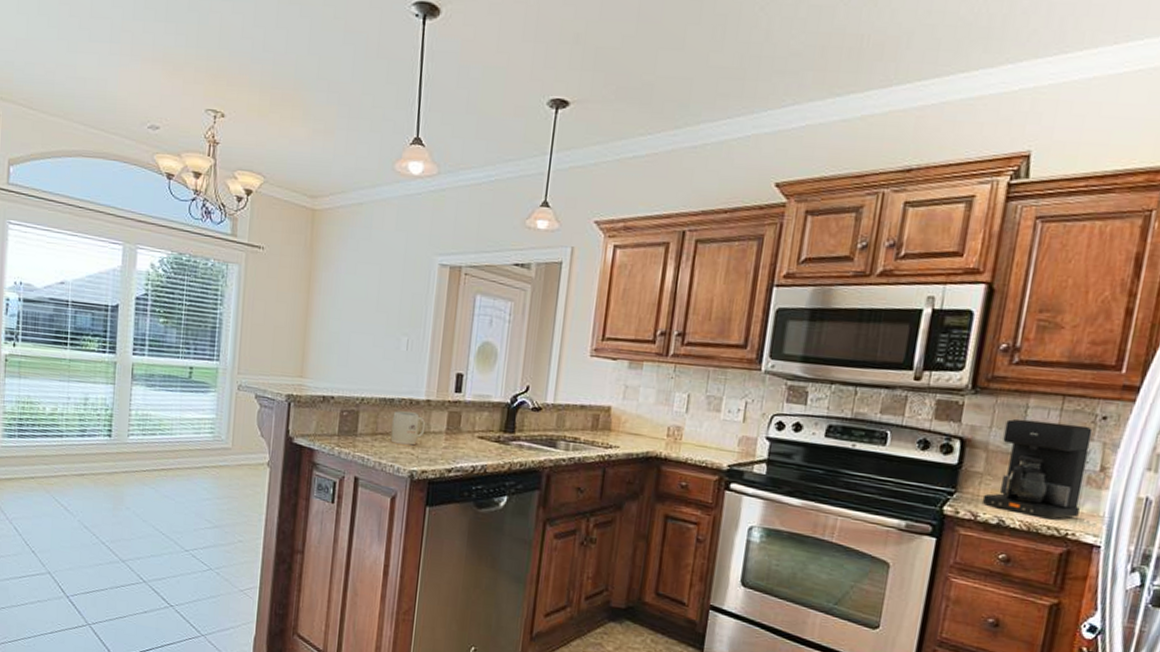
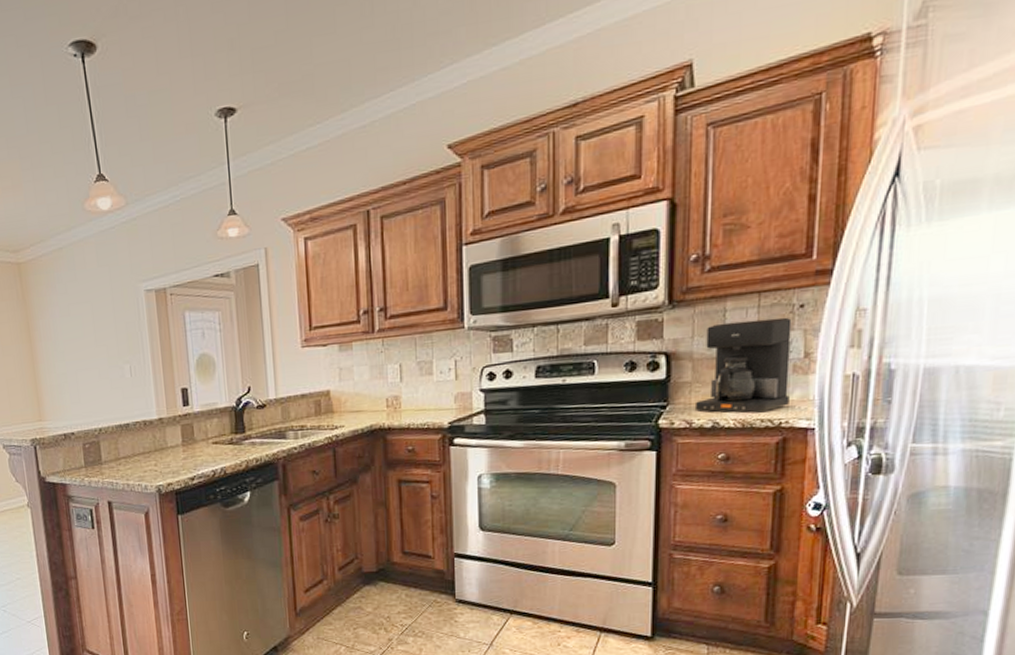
mug: present [390,410,426,446] -> none [130,432,163,464]

